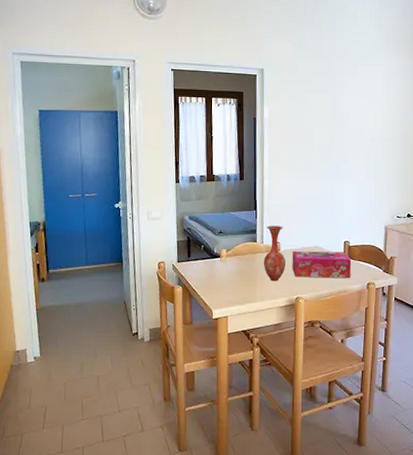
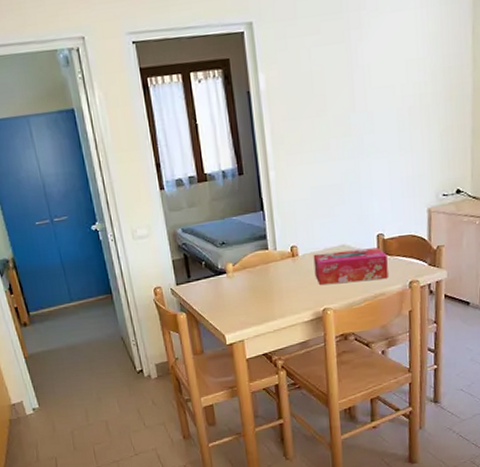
vase: present [263,225,285,282] -> none [278,226,307,294]

